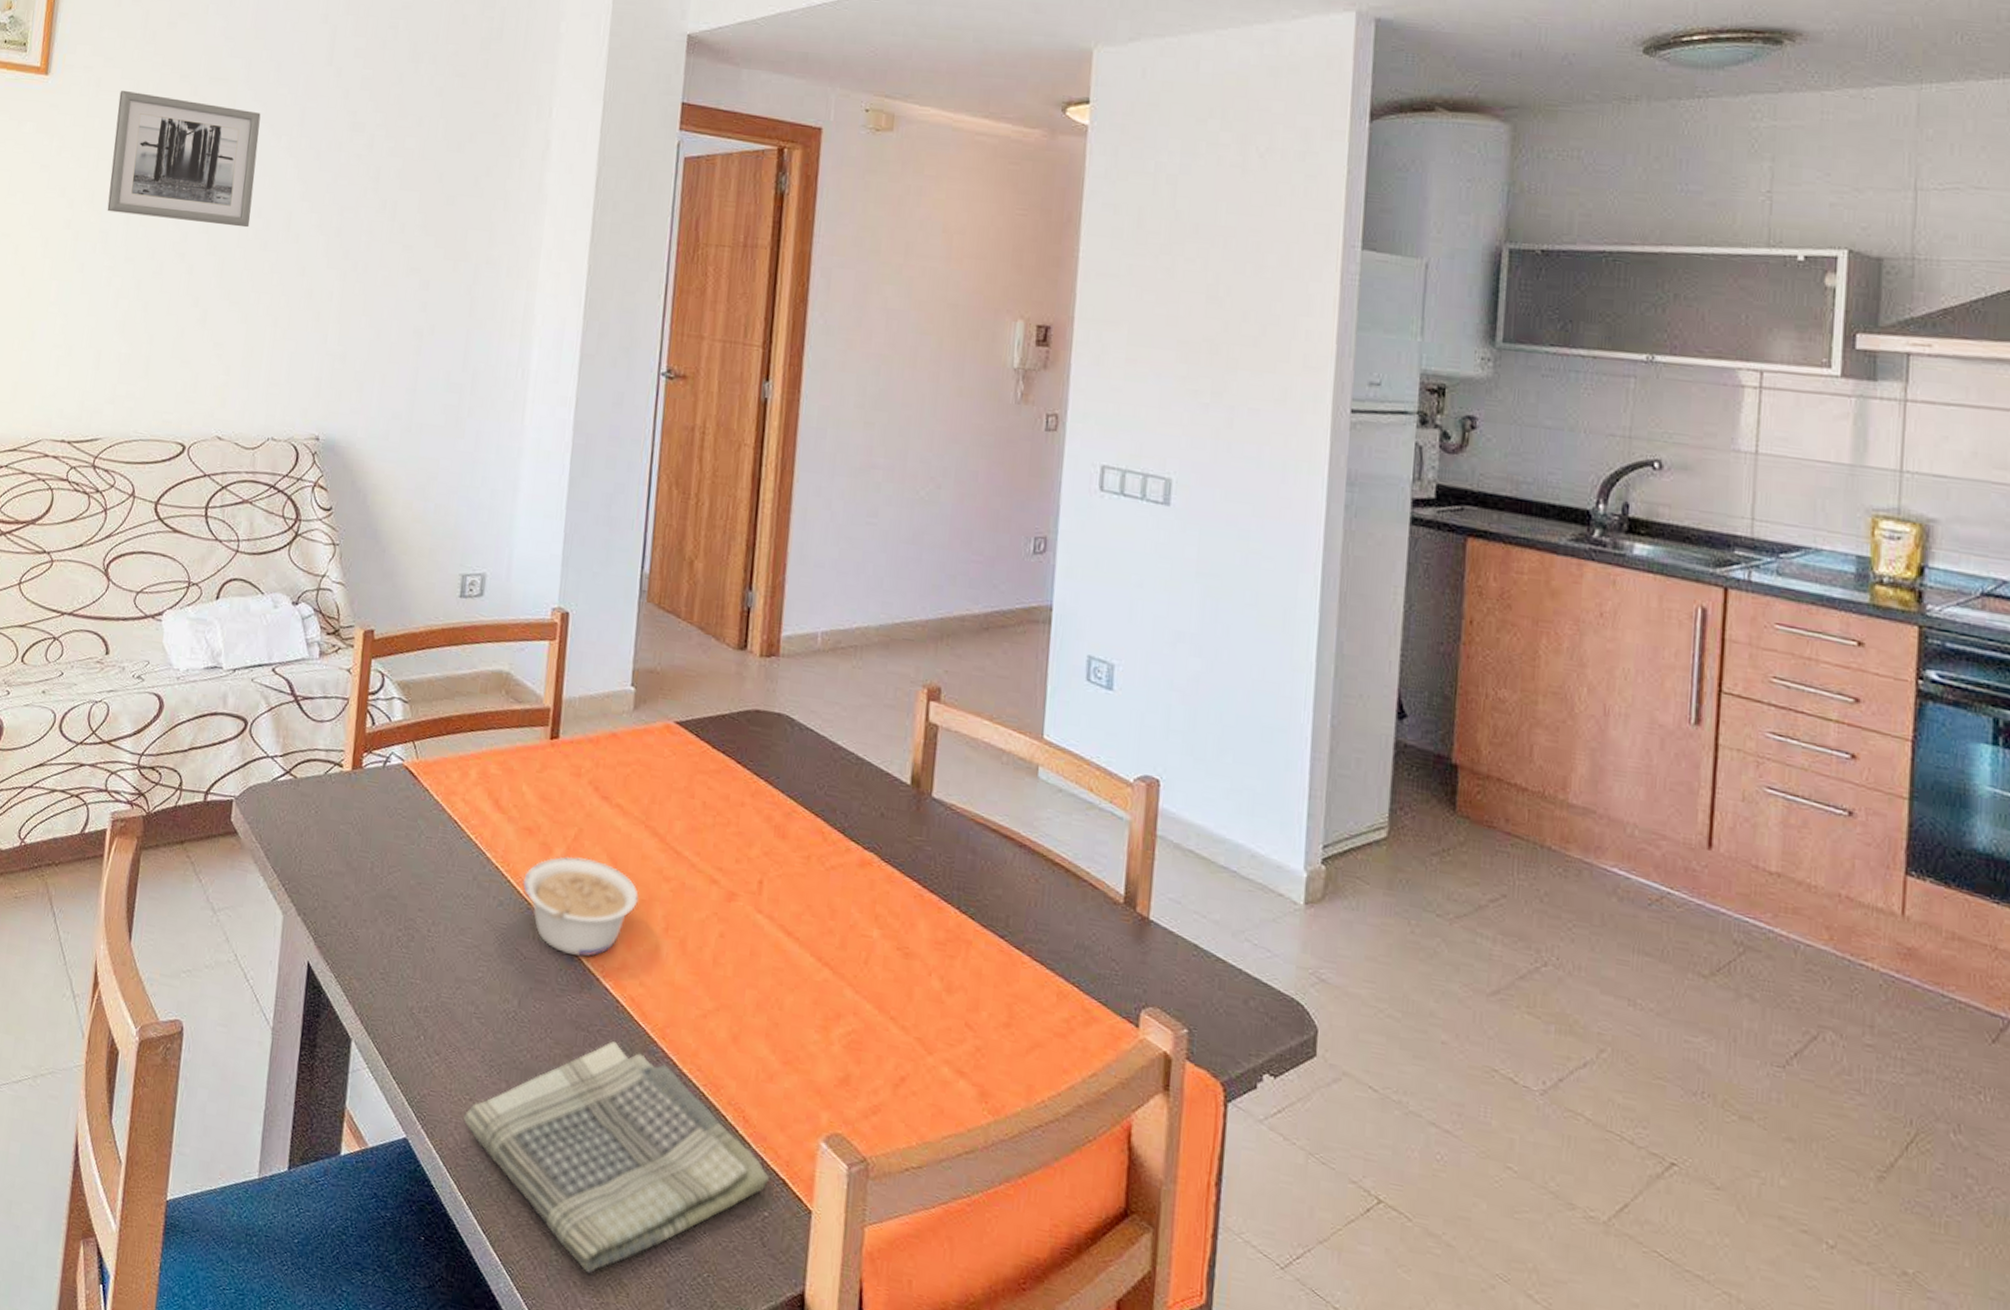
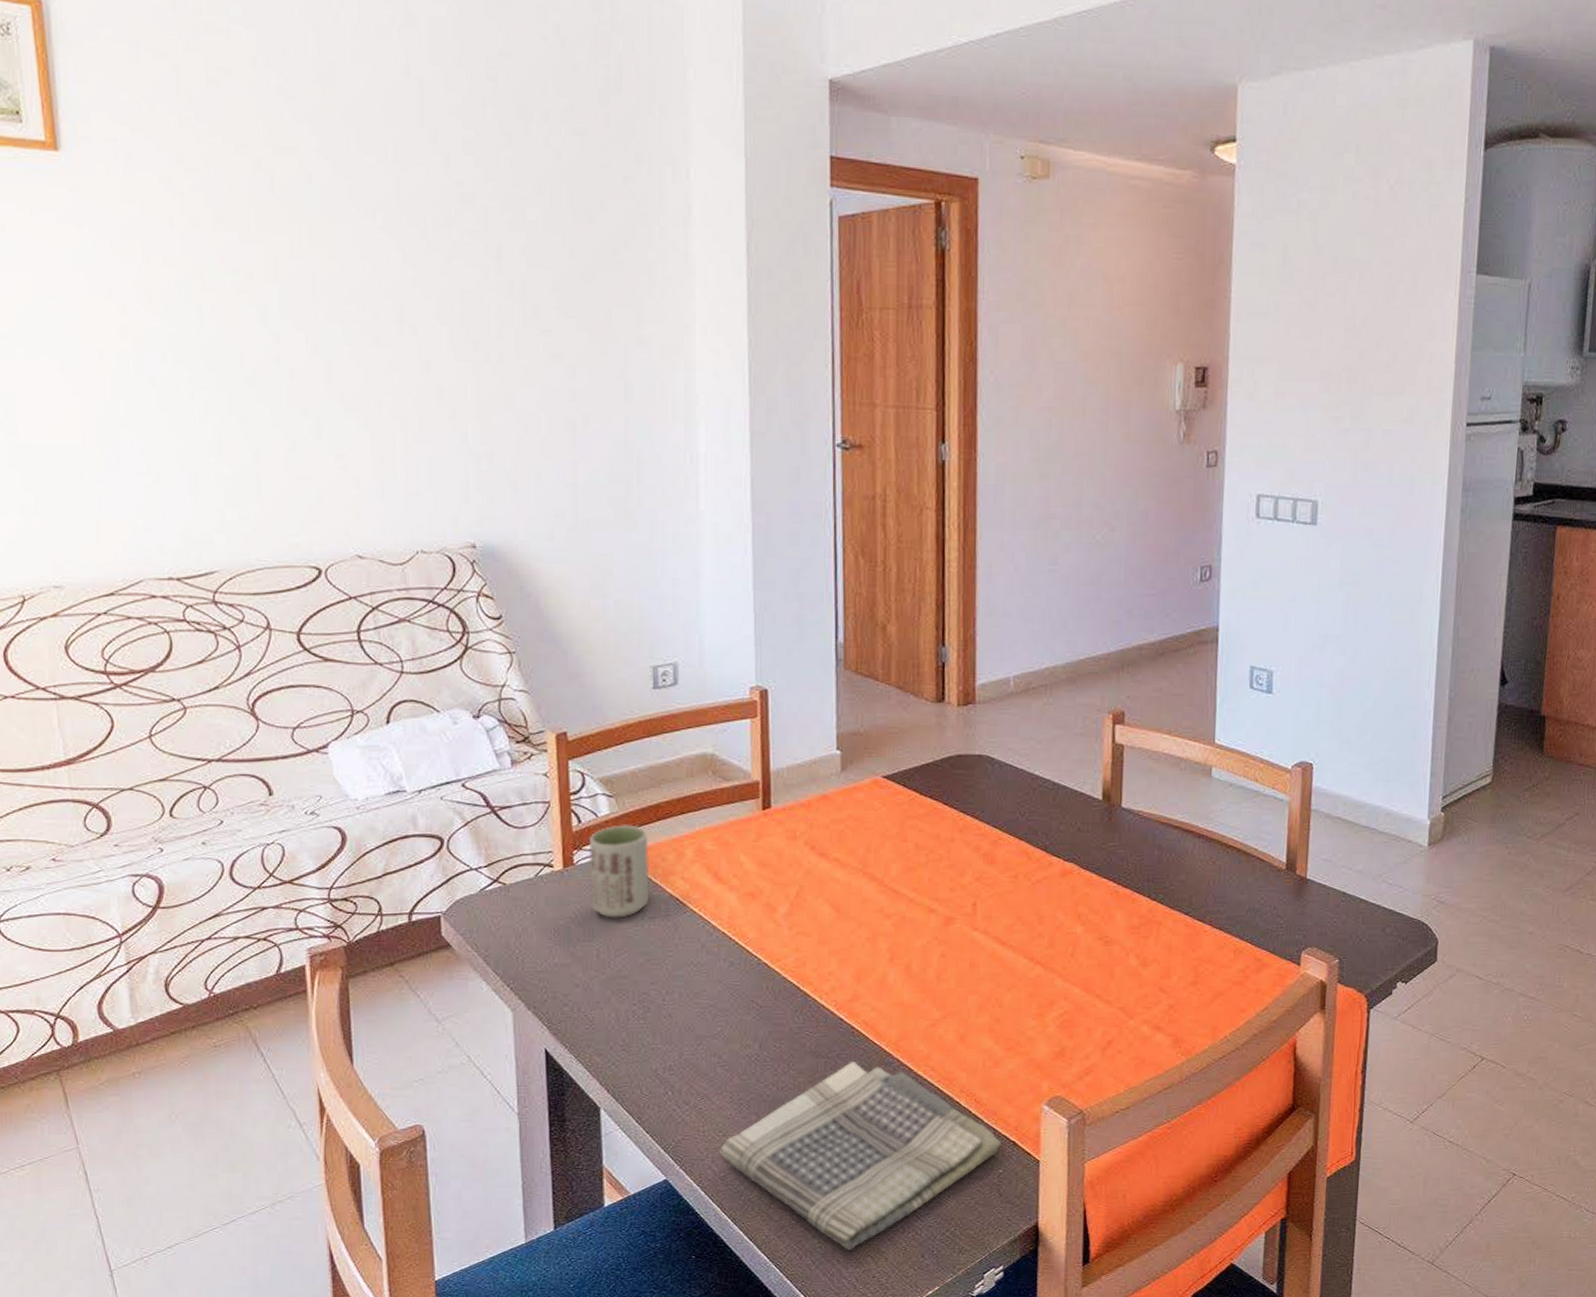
wall art: present [107,90,261,228] -> none [160,166,355,322]
cup: none [372,733,436,833] -> present [588,824,650,918]
legume: present [523,856,639,956] -> none [751,910,863,996]

